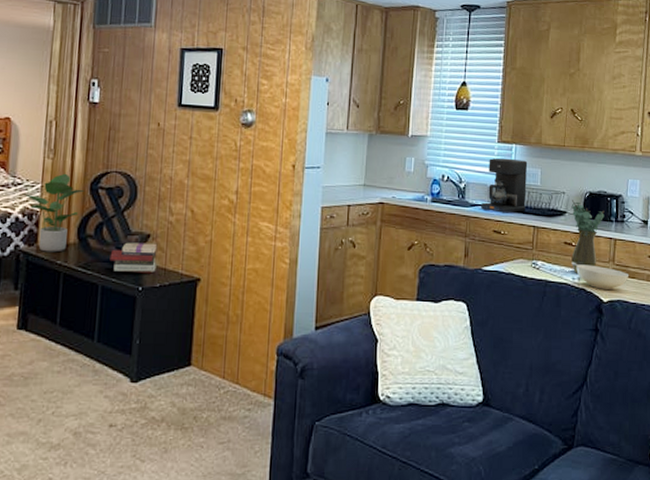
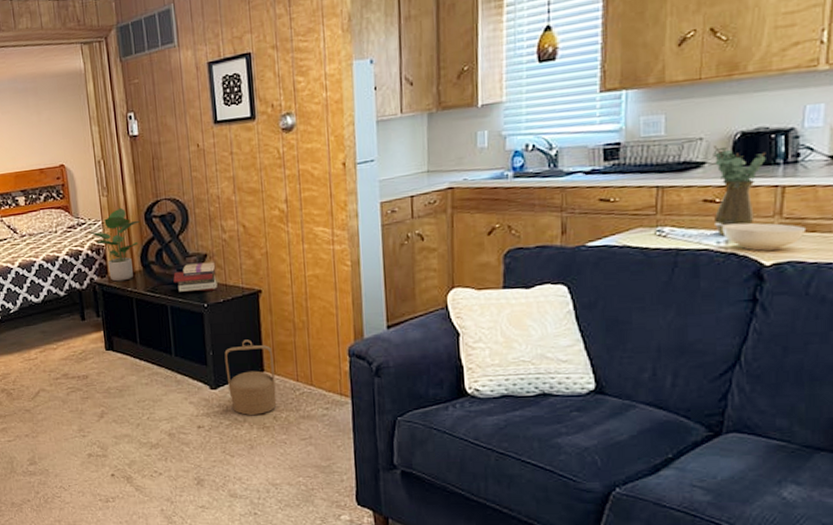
decorative basket: none [150,330,203,415] -> present [224,339,277,416]
coffee maker: present [481,158,528,214] -> none [580,107,645,178]

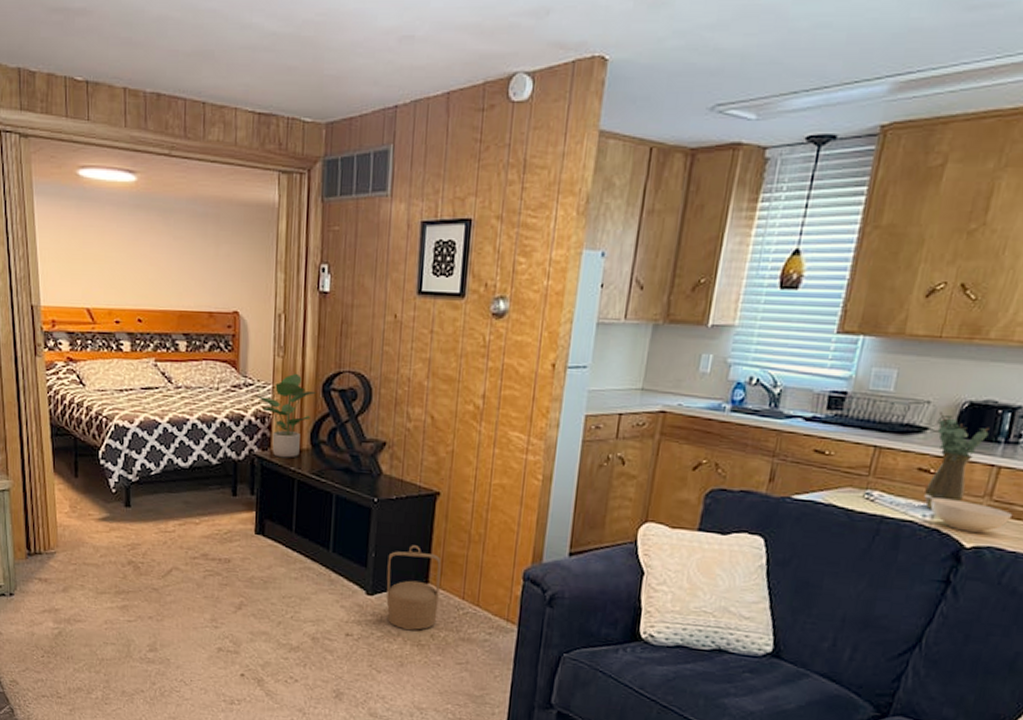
books: present [173,262,218,292] -> none [344,450,394,485]

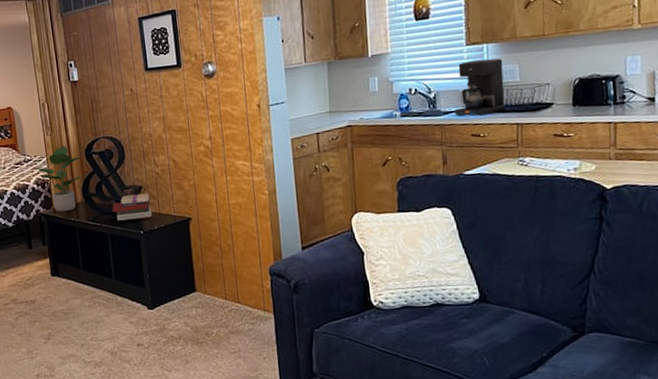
books: none [344,450,394,485] -> present [112,193,152,221]
decorative basket: present [386,545,442,631] -> none [160,263,208,333]
coffee maker: none [800,354,879,429] -> present [455,58,505,116]
vase: present [924,412,990,509] -> none [558,90,600,164]
bowl: present [930,497,1013,533] -> none [570,153,636,177]

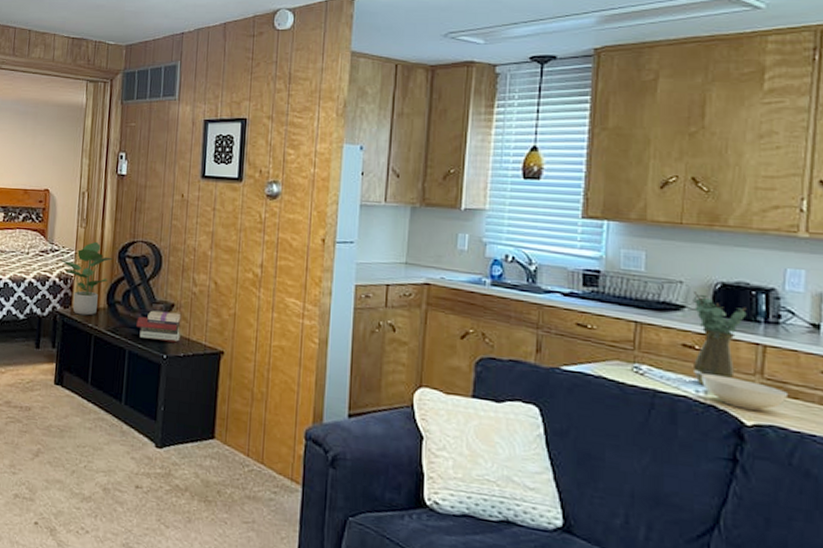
coffee maker: present [455,58,505,116] -> none [559,236,626,304]
vase: none [558,90,600,164] -> present [692,291,747,385]
bowl: none [570,153,636,177] -> present [701,373,789,411]

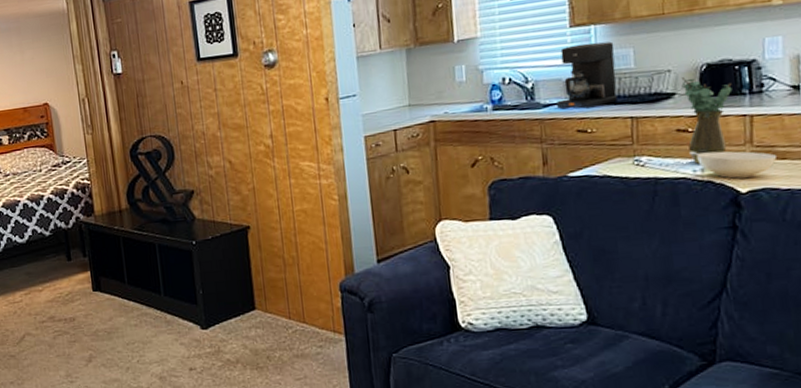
potted plant: present [59,241,114,316] -> none [73,145,127,220]
books: present [136,310,182,343] -> none [160,198,205,230]
coffee maker: none [559,236,626,304] -> present [557,41,617,109]

